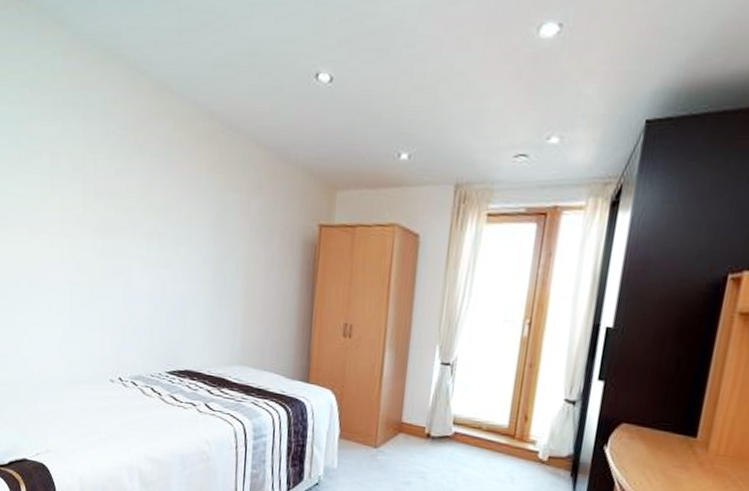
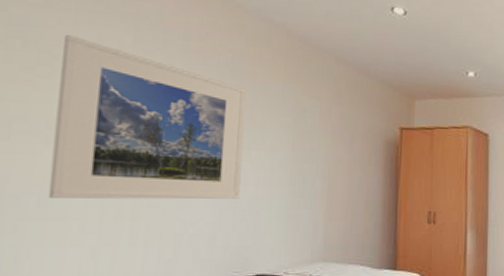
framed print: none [35,129,175,295] -> present [48,34,246,200]

